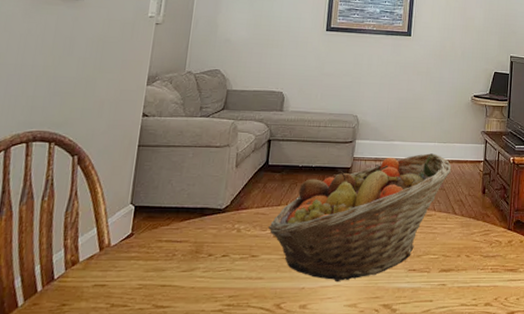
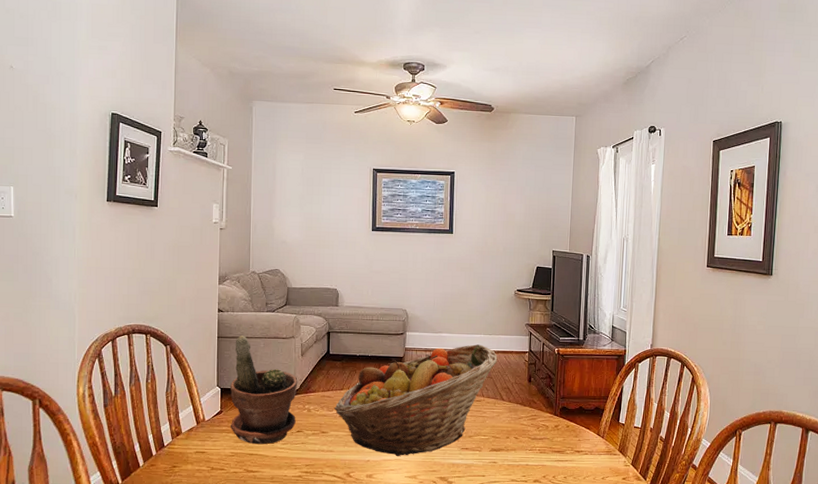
potted plant: none [140,144,229,274] -> present [229,335,298,445]

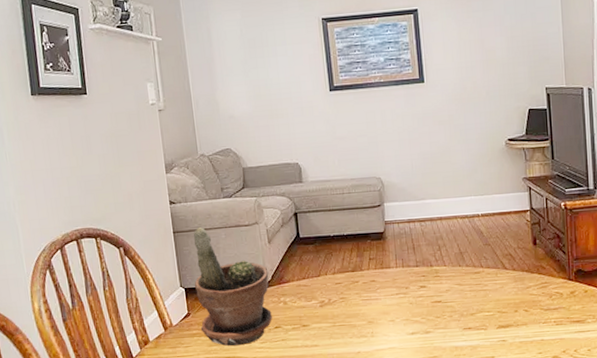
fruit basket: present [334,344,498,457] -> none [313,208,494,345]

